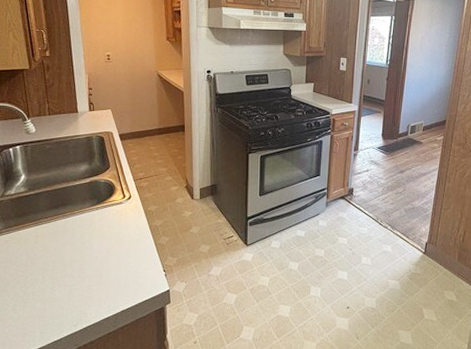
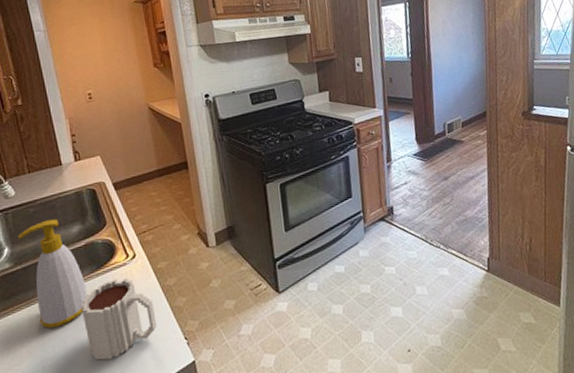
soap bottle: none [34,156,88,246] -> present [18,219,89,329]
mug: none [80,214,142,278] -> present [81,278,157,360]

